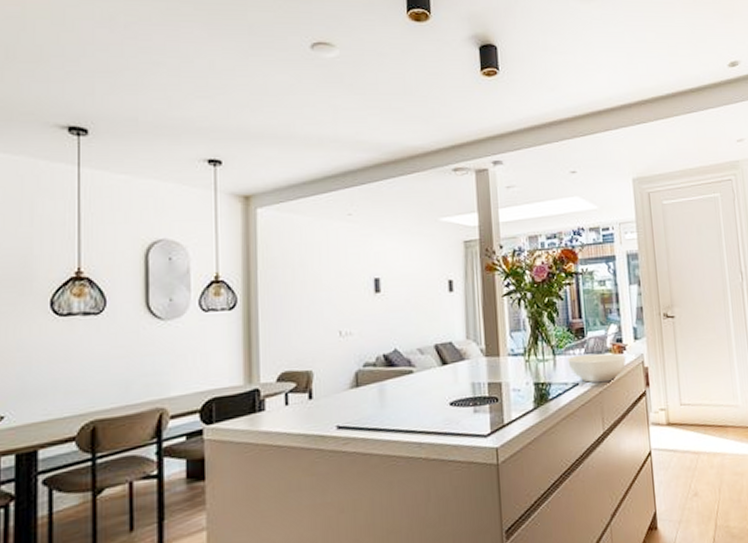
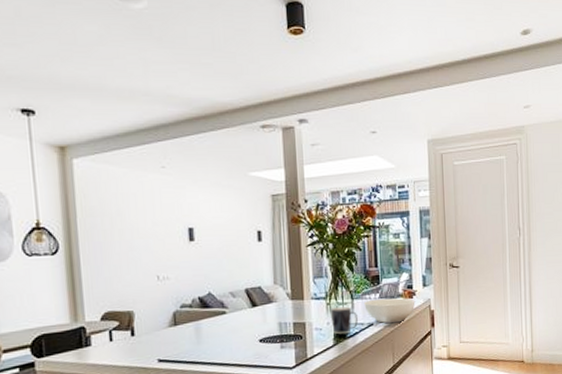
mug: none [529,363,561,397] -> present [330,306,358,335]

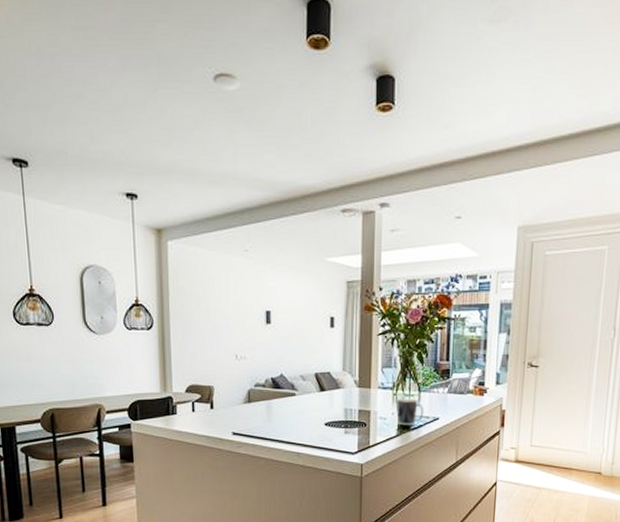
bowl: present [364,298,415,324] -> none [431,393,486,420]

